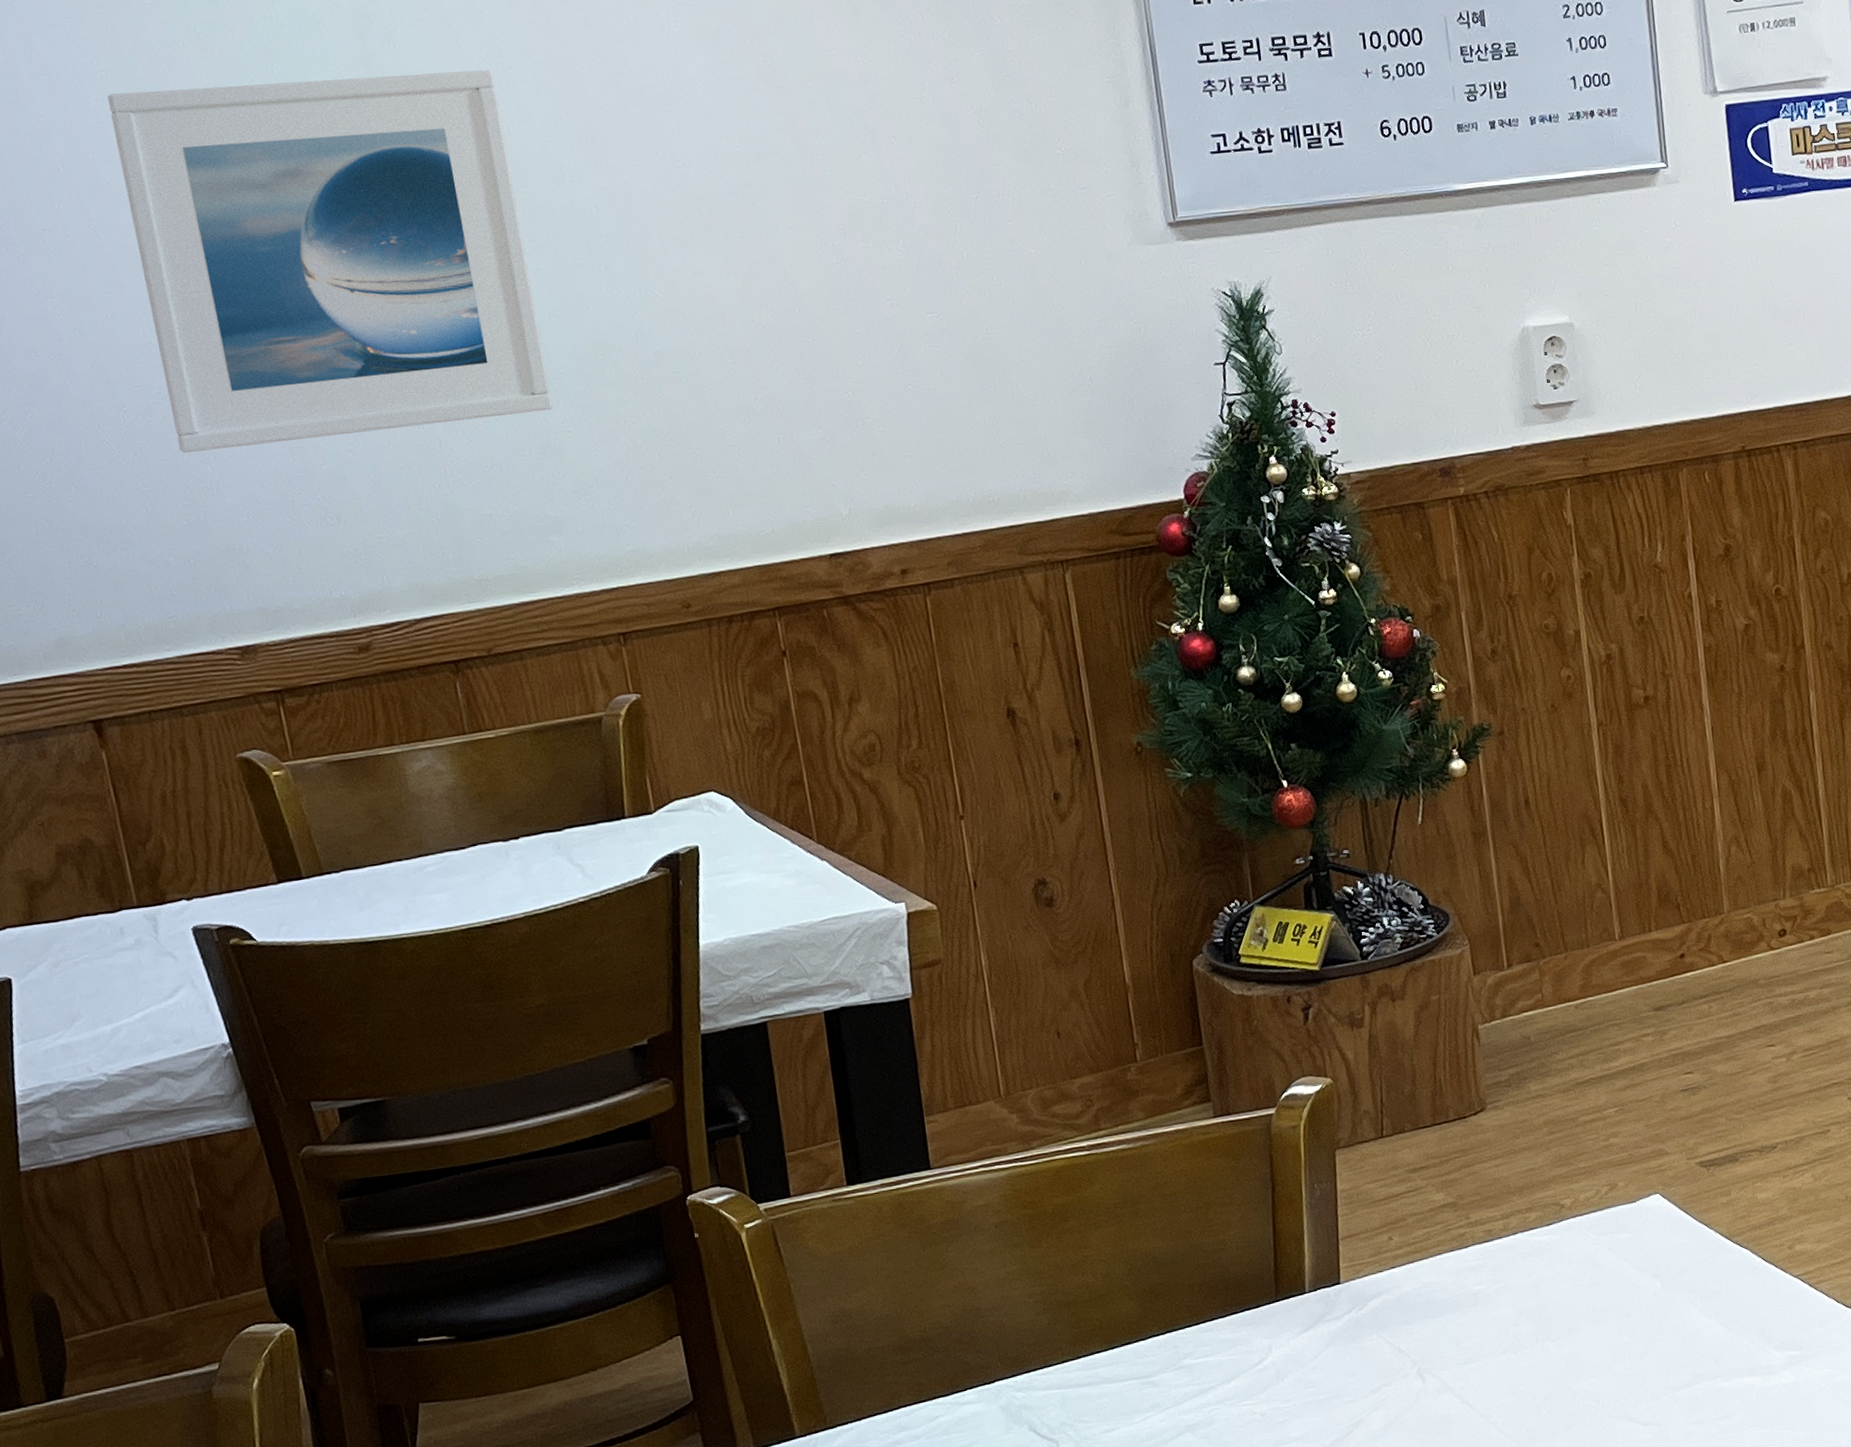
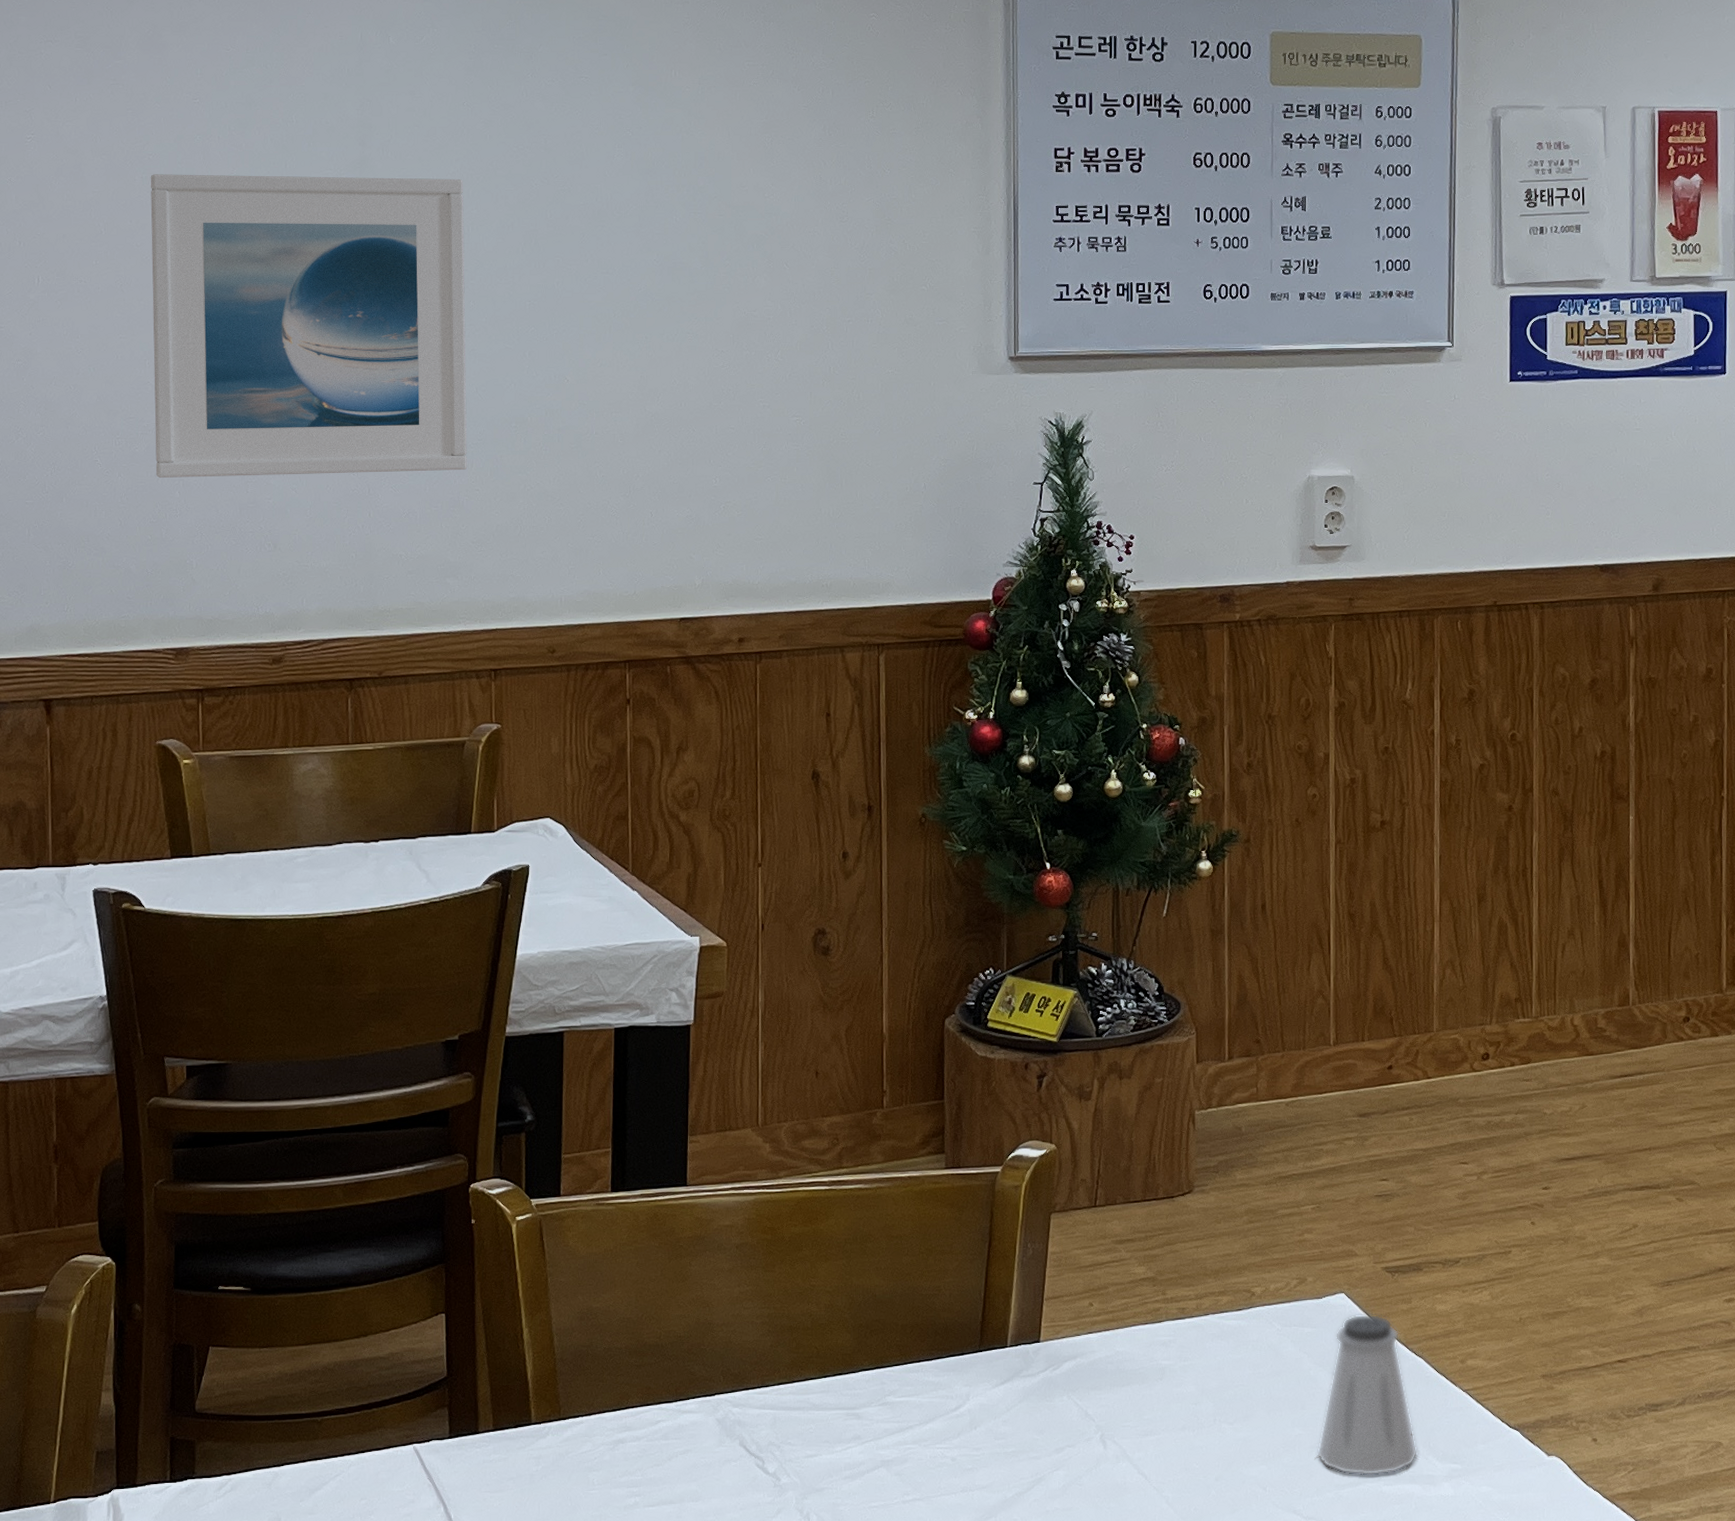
saltshaker: none [1648,1211,1754,1376] -> present [1317,1314,1418,1476]

